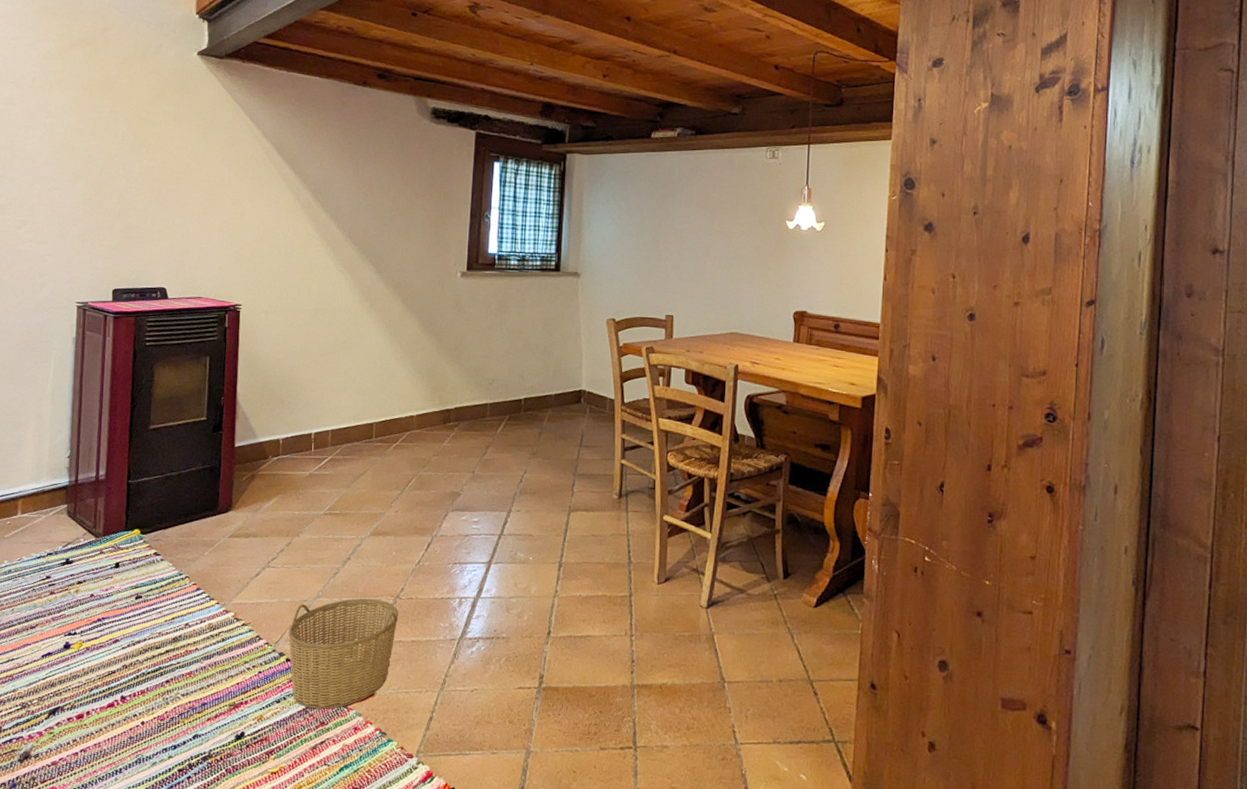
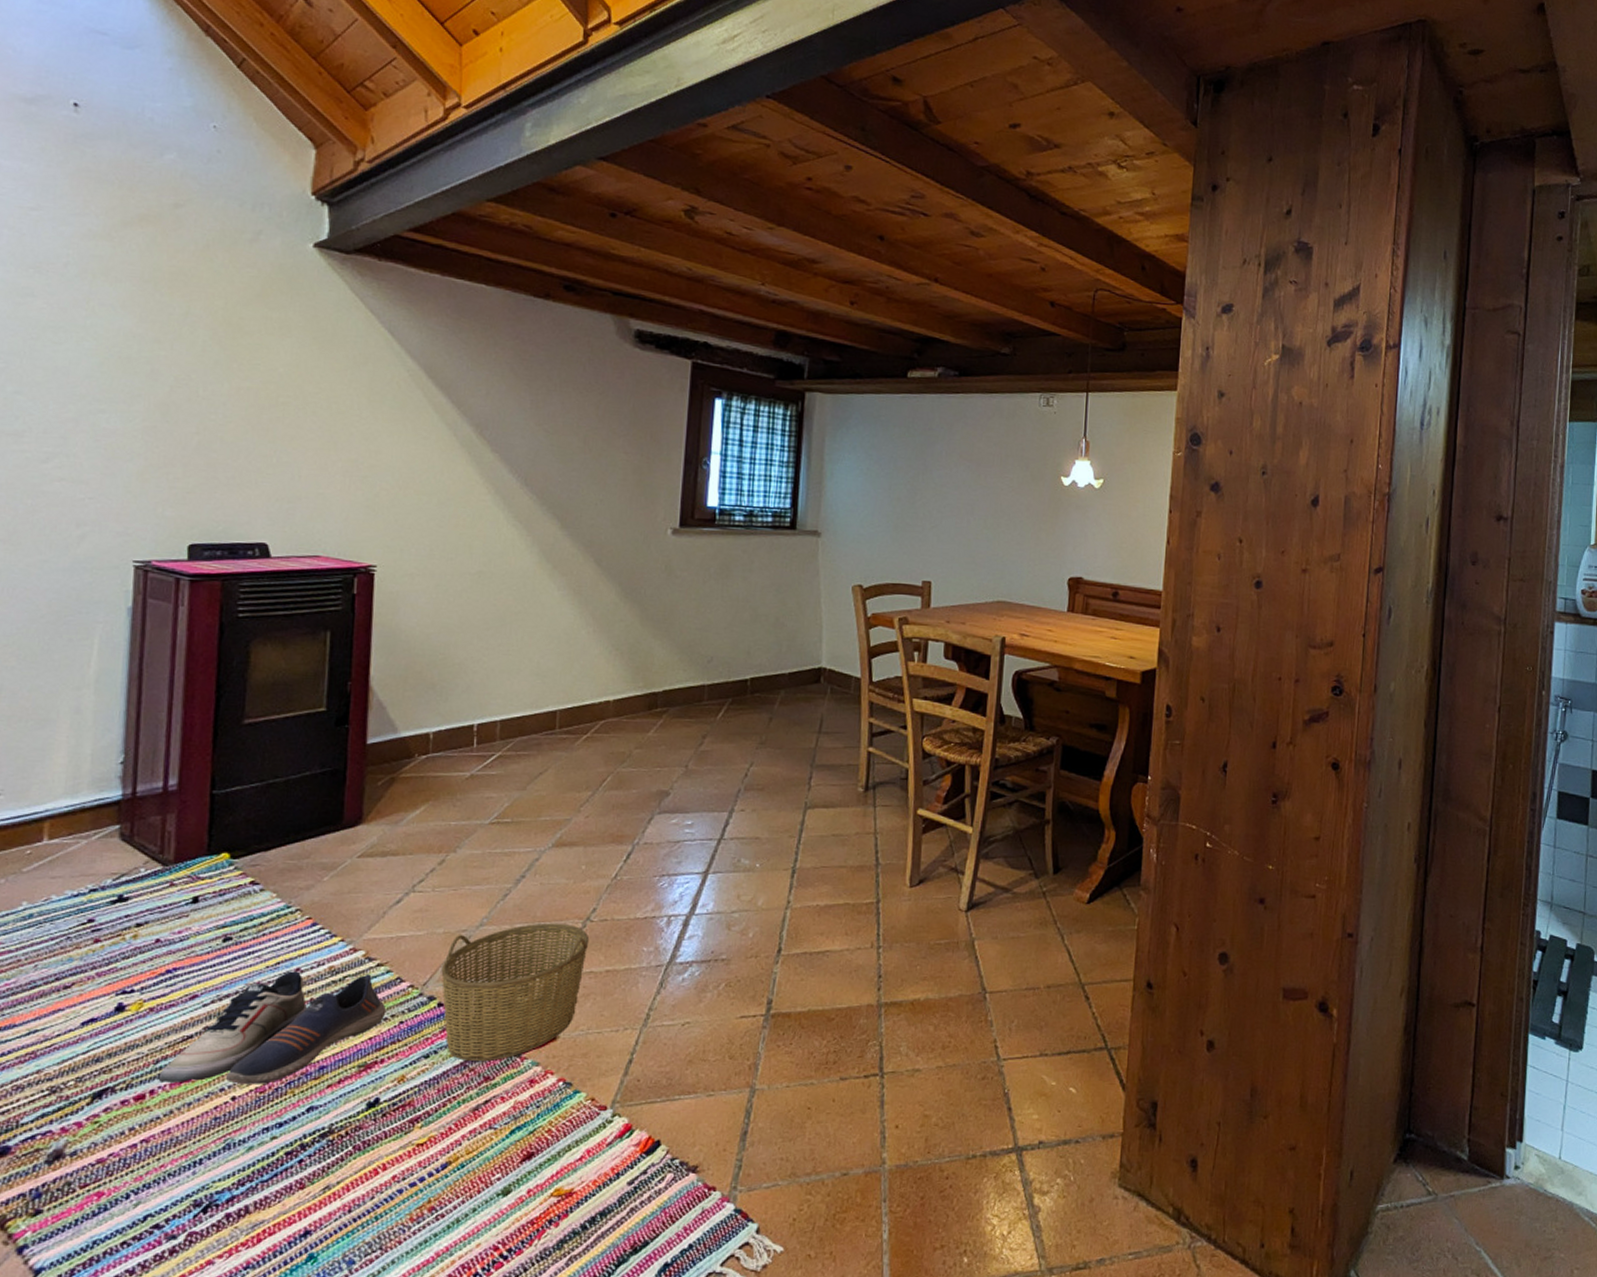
shoe: none [92,625,194,707] -> present [158,971,308,1084]
shoe: none [137,631,249,714] -> present [225,974,387,1085]

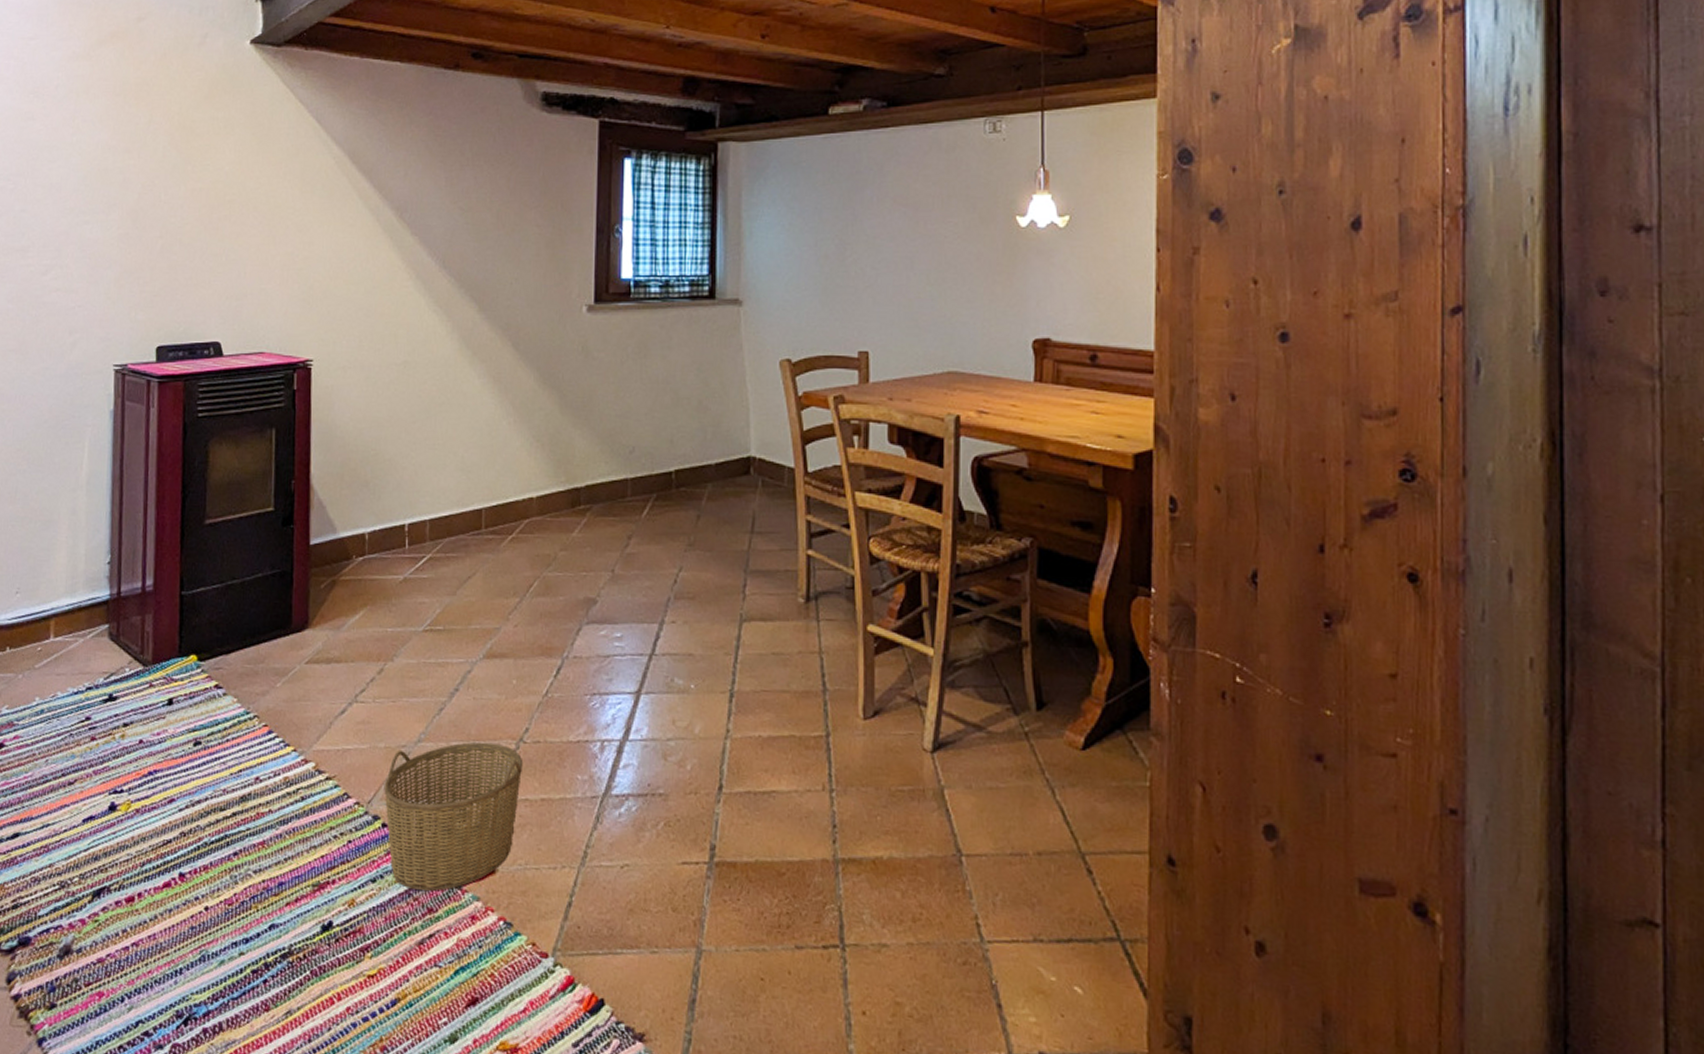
shoe: present [158,971,308,1084] -> none [144,779,267,888]
shoe: present [225,974,387,1085] -> none [199,787,336,896]

